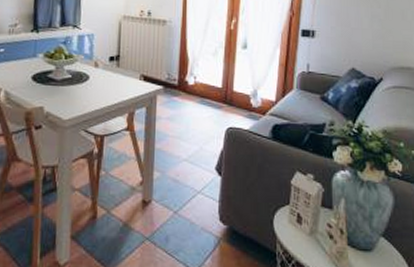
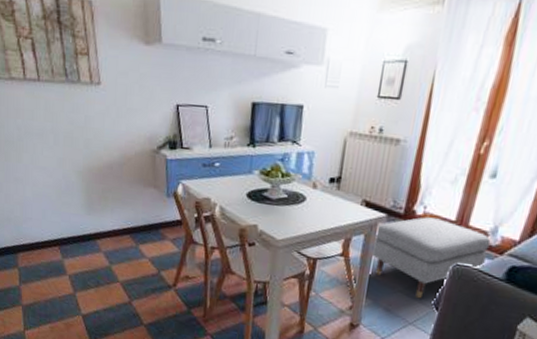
ottoman: none [153,86,254,166] -> present [370,217,491,299]

